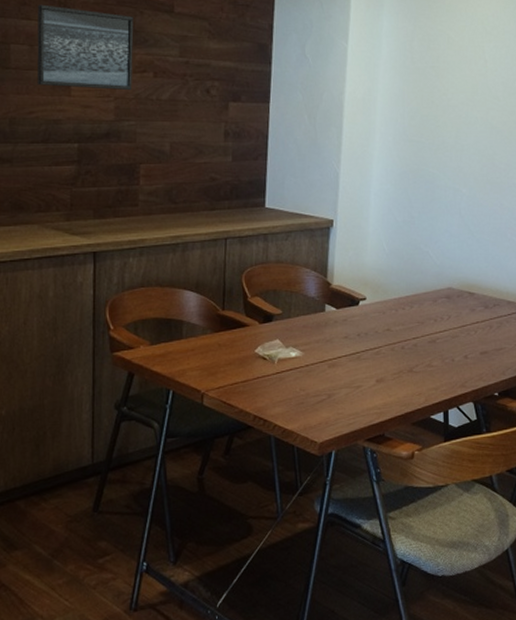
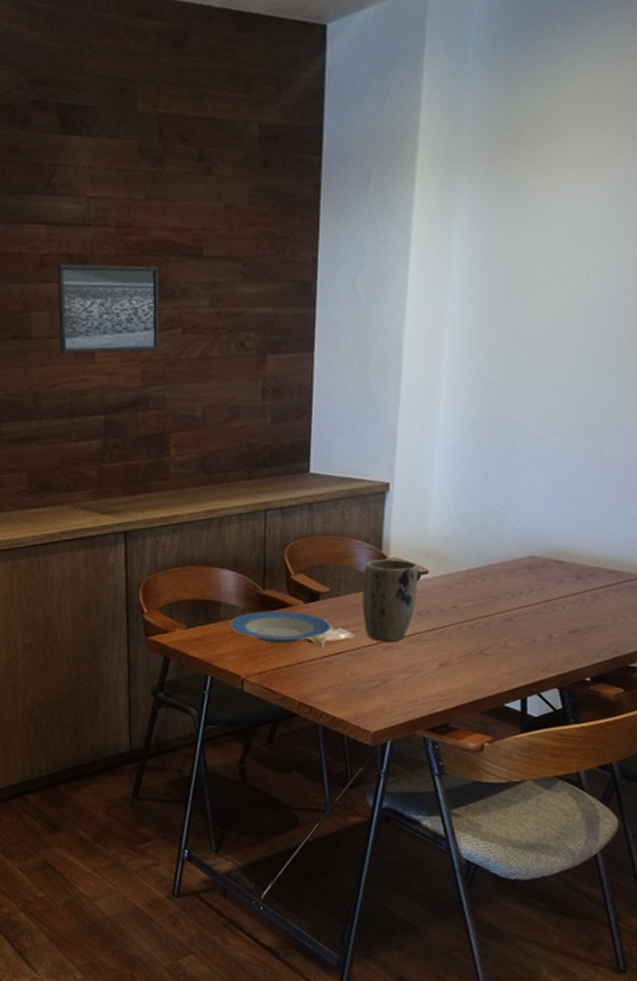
plate: none [191,330,283,361] -> present [229,610,331,644]
plant pot: none [310,286,358,360] -> present [362,559,419,642]

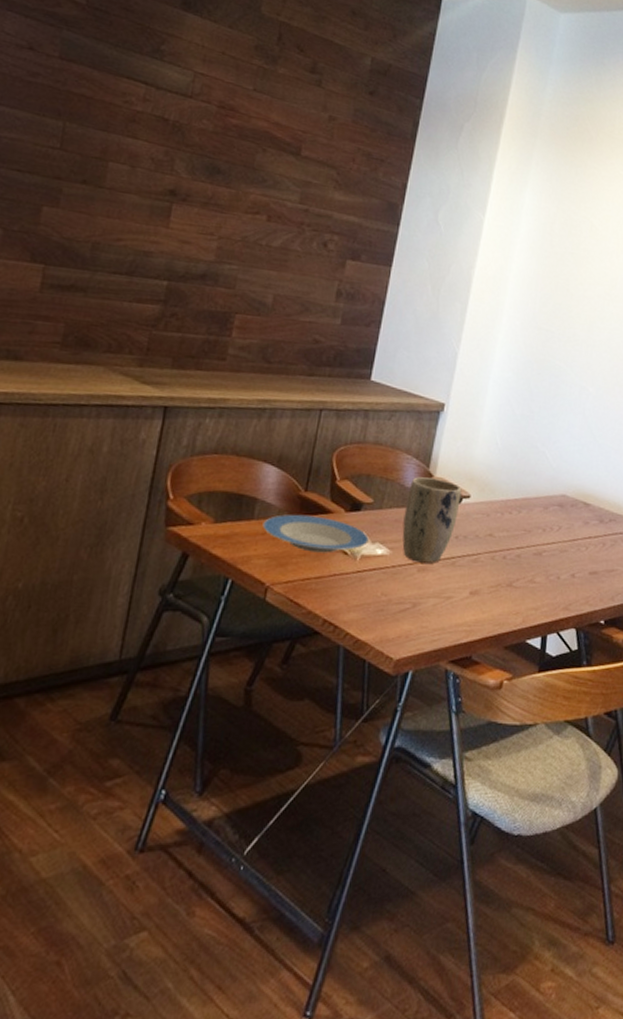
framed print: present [56,263,160,355] -> none [131,124,255,232]

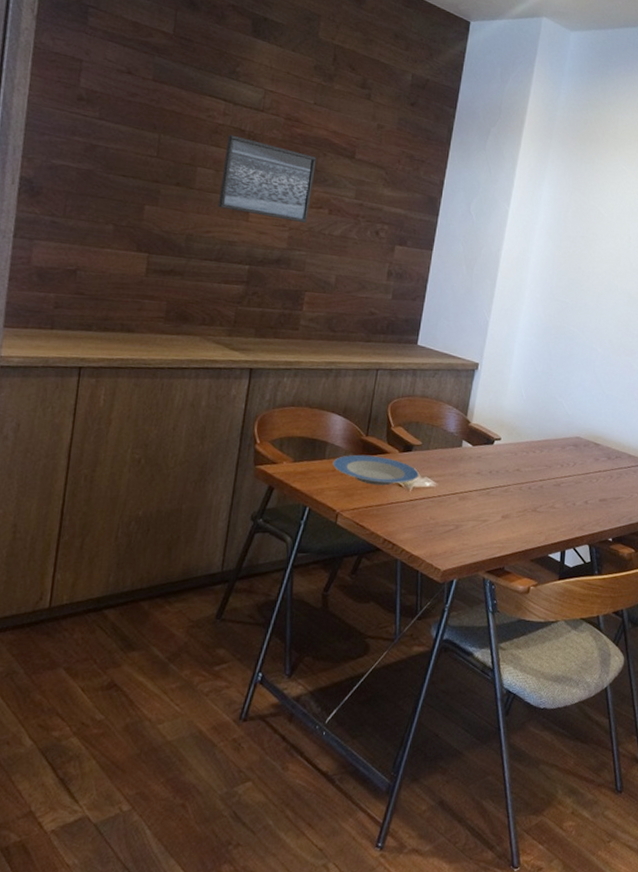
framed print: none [131,124,255,232] -> present [217,134,317,224]
plant pot: present [402,477,462,564] -> none [446,423,494,493]

